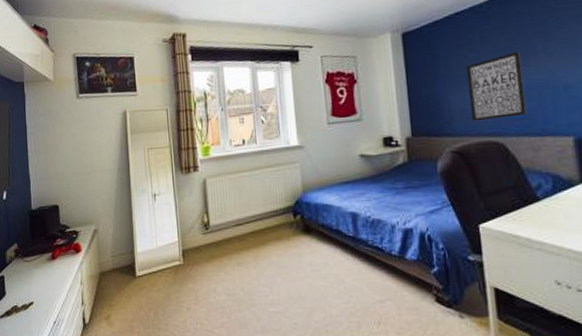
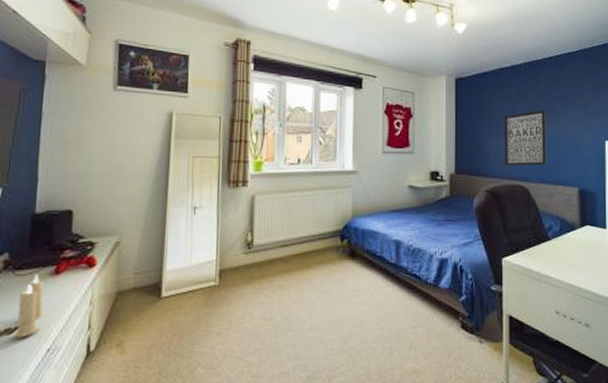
candle: none [29,260,48,313] -> present [15,274,44,338]

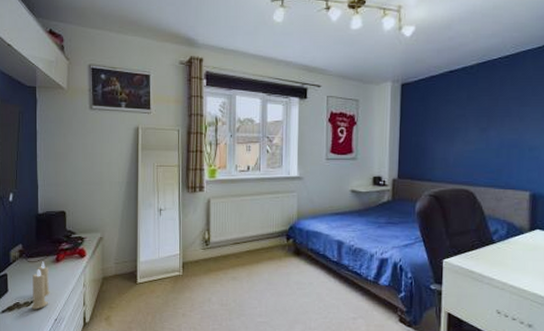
wall art: present [505,110,547,166] -> none [450,112,498,171]

